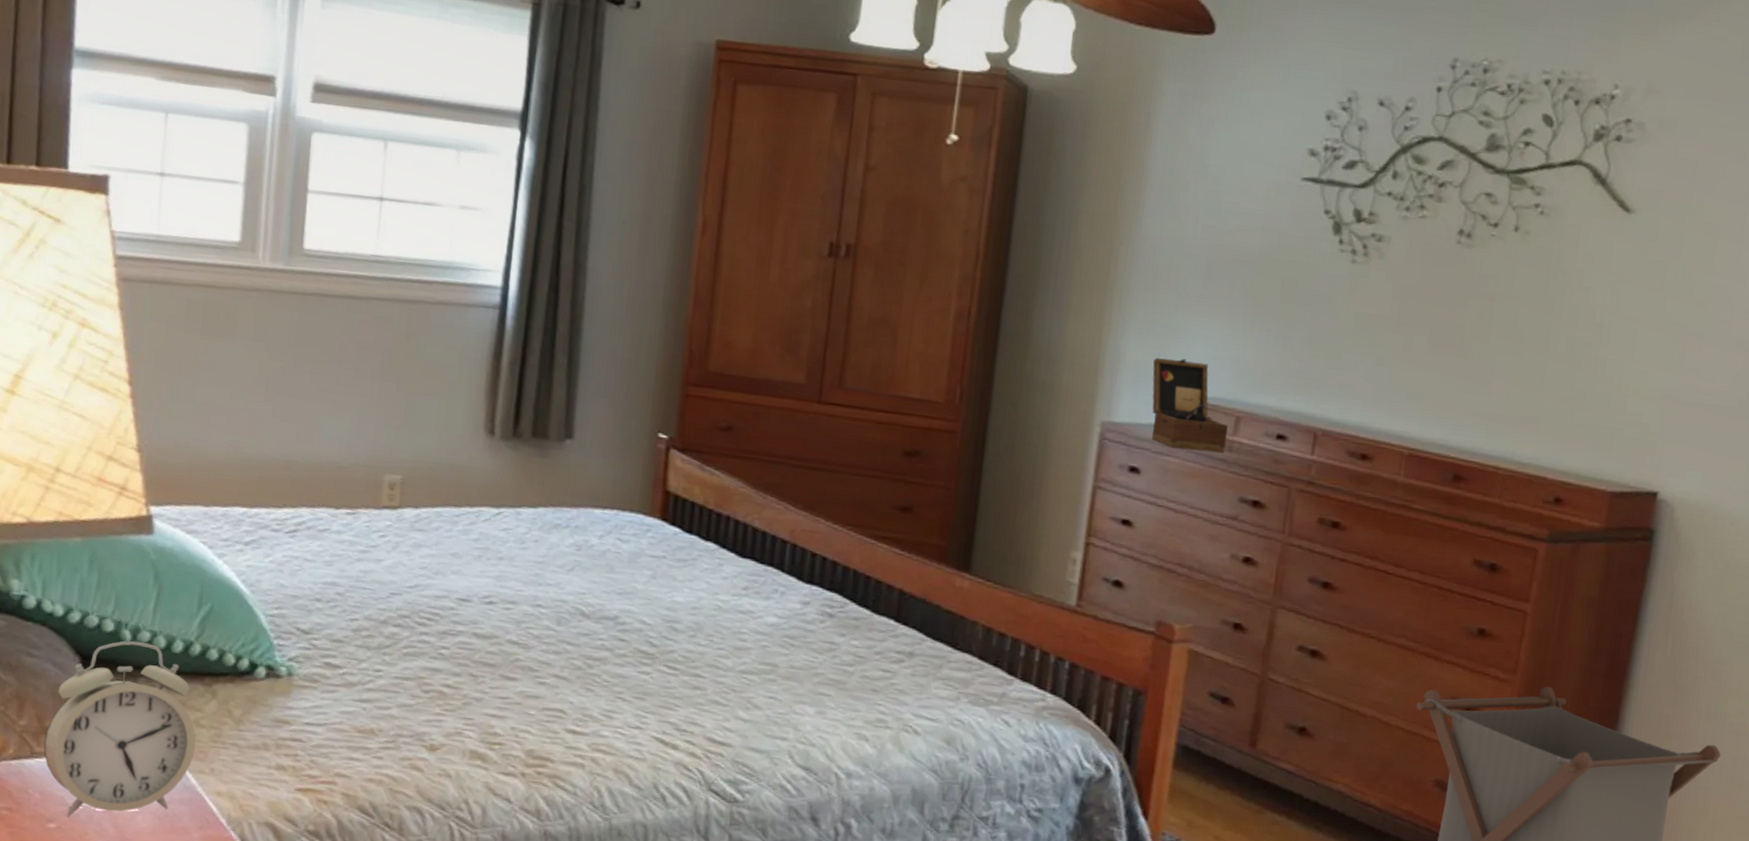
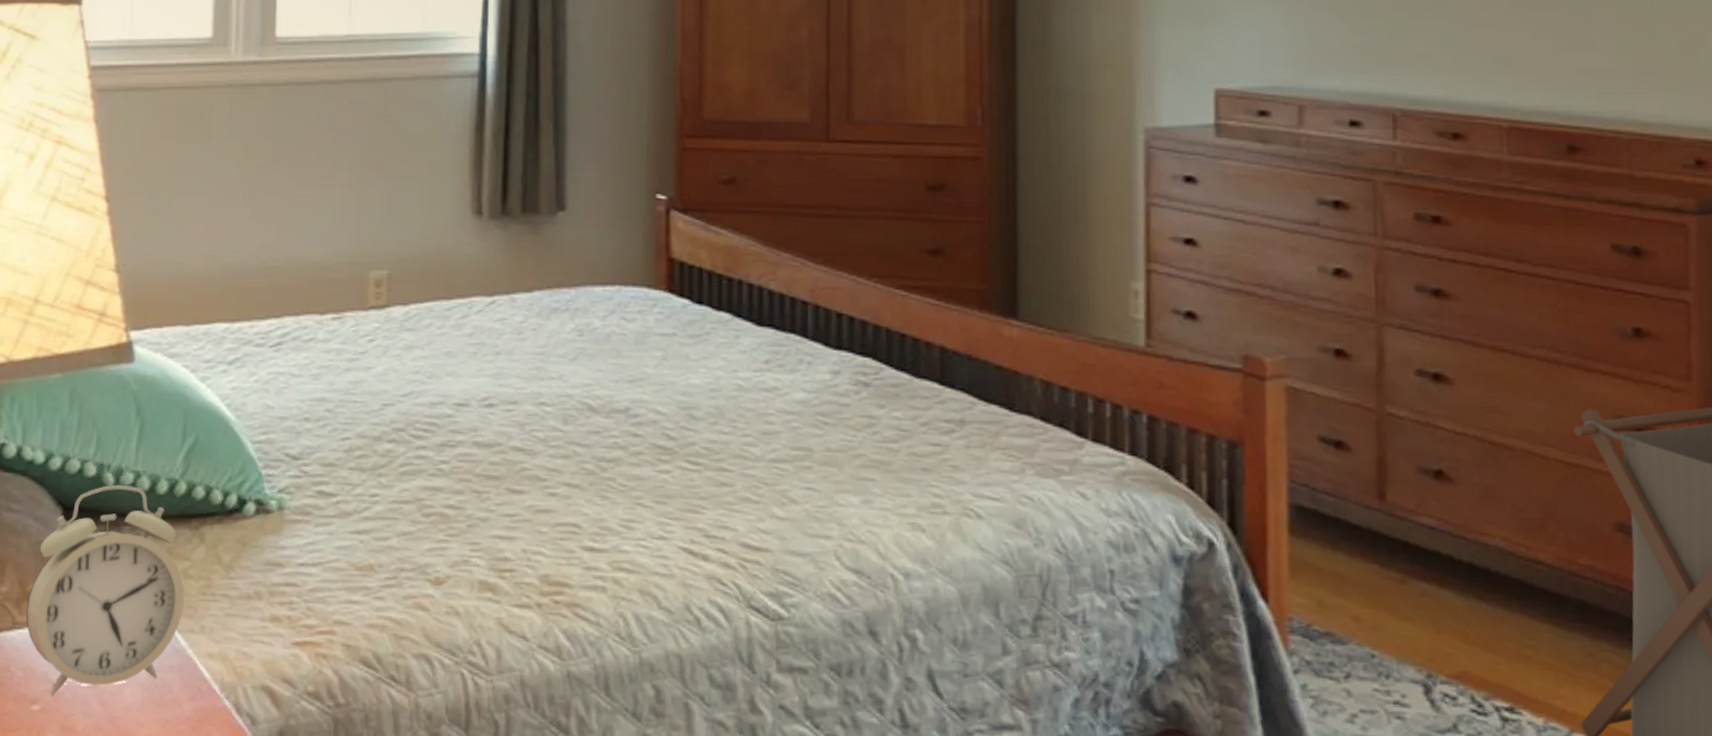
wooden box: present [1151,358,1229,454] -> none [1193,47,1293,151]

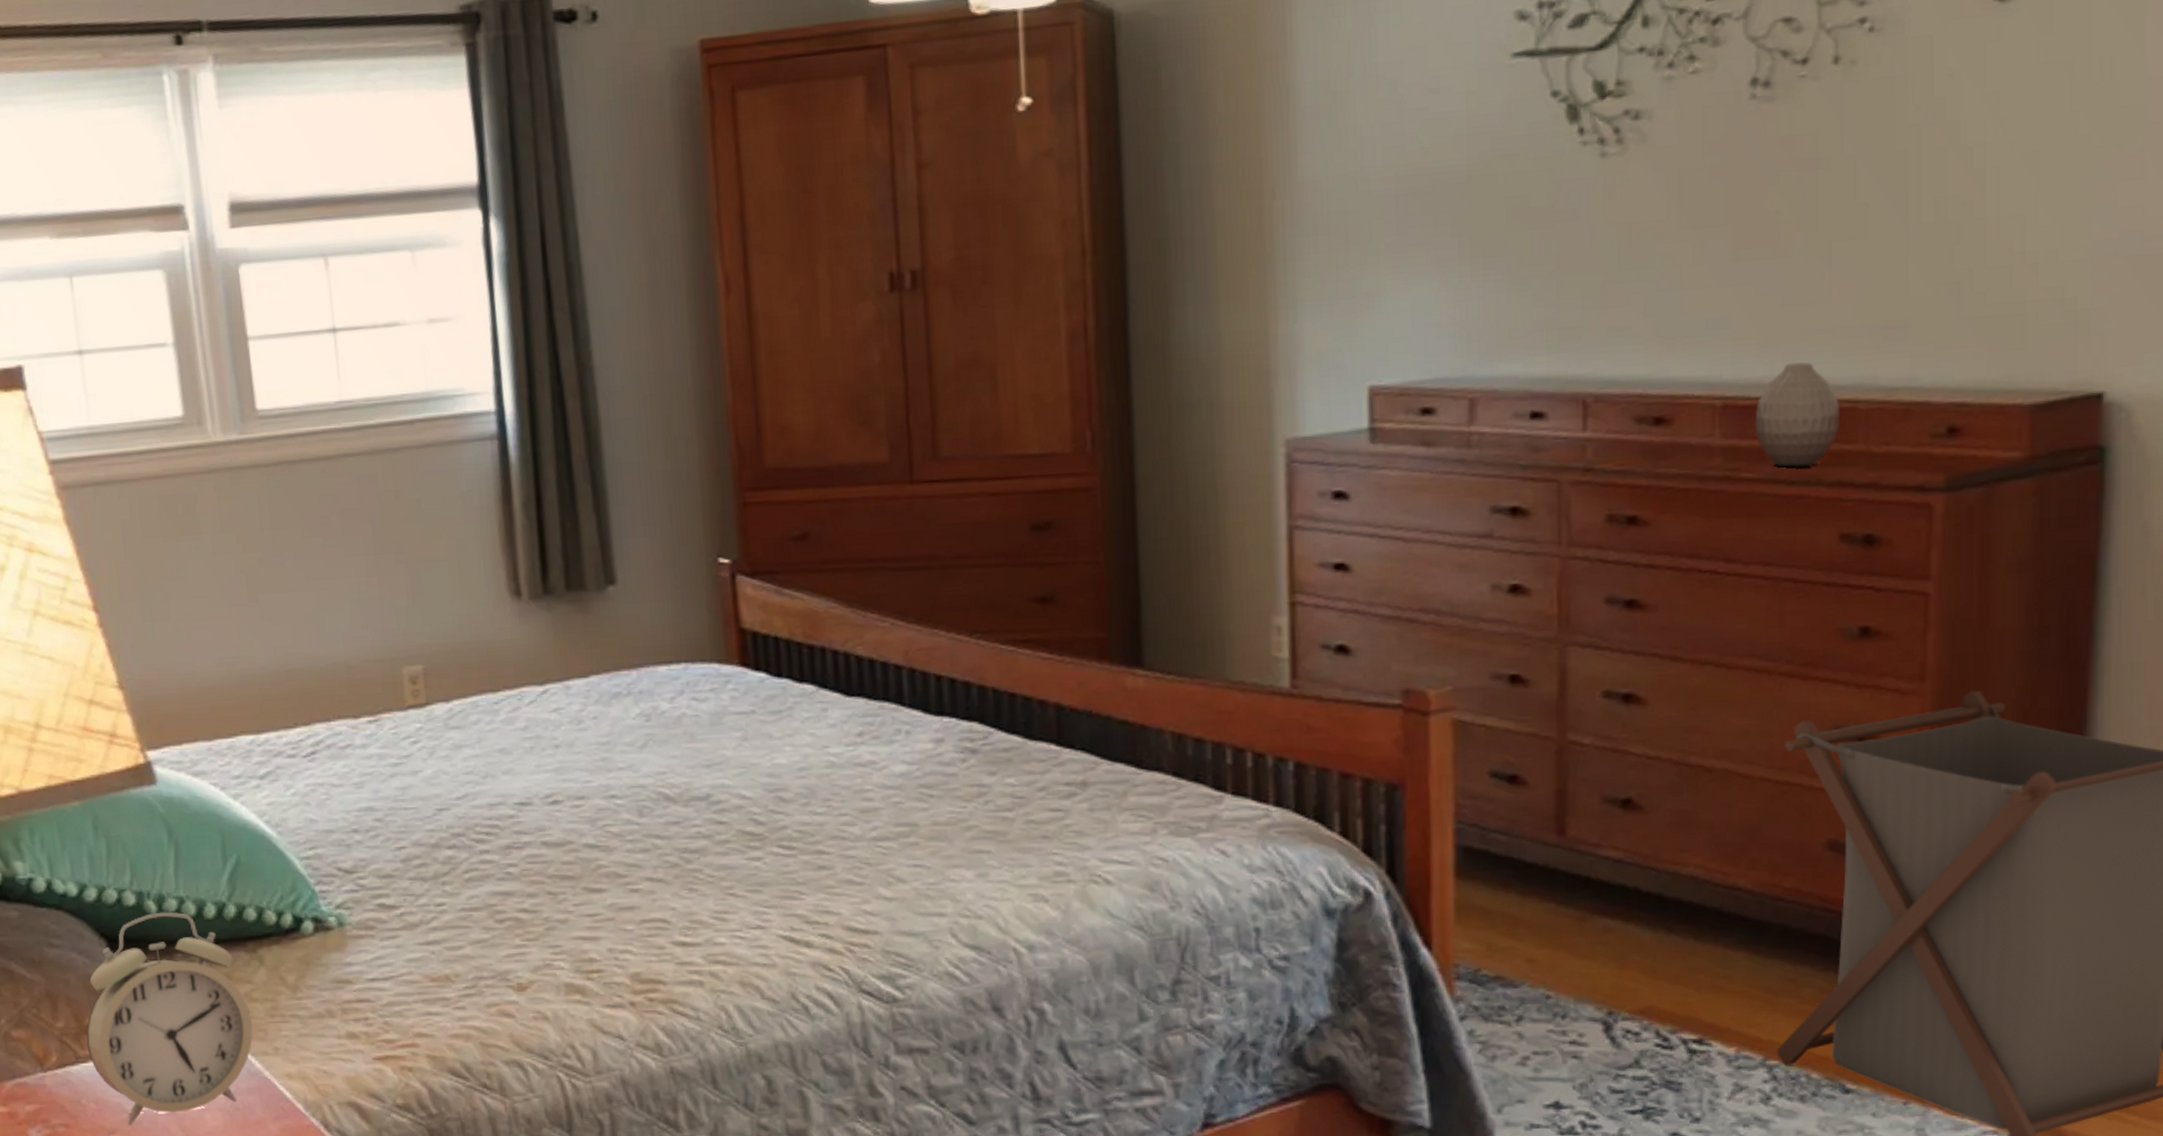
vase: none [1535,95,1607,185] -> present [1754,362,1841,468]

